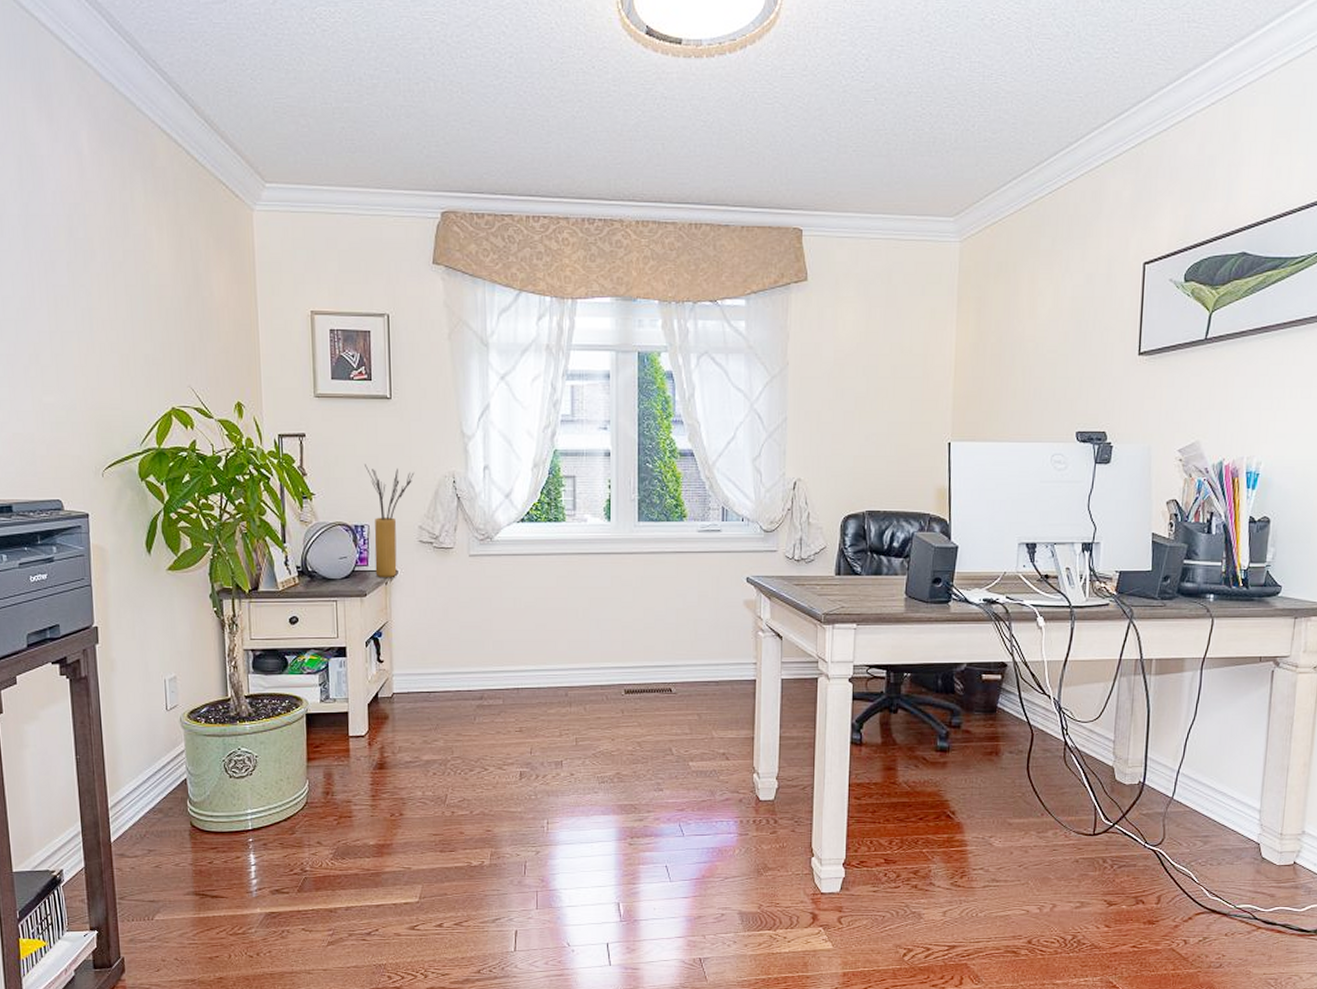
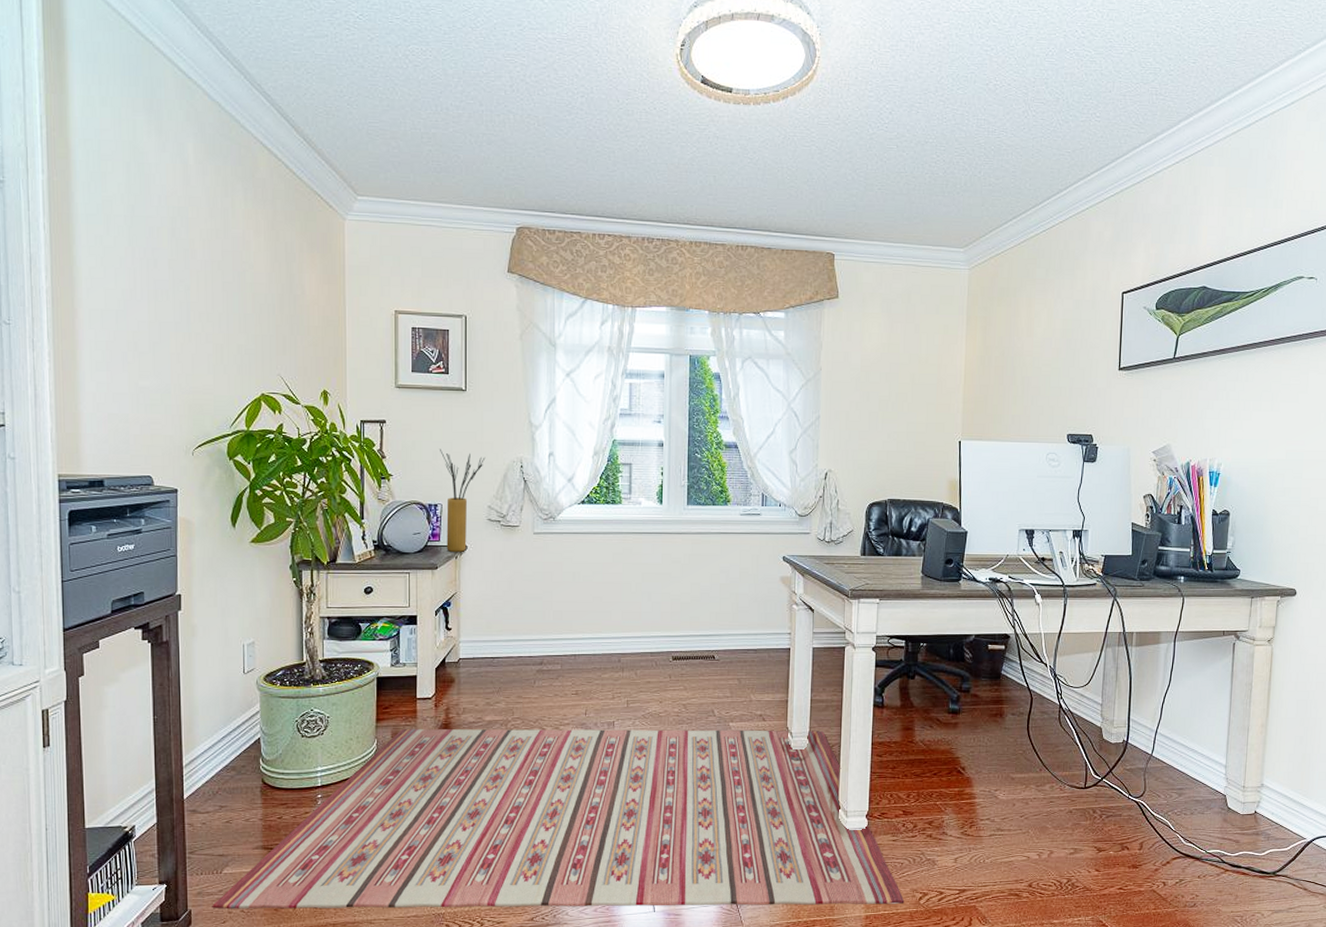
rug: none [145,768,887,961] -> present [212,728,905,910]

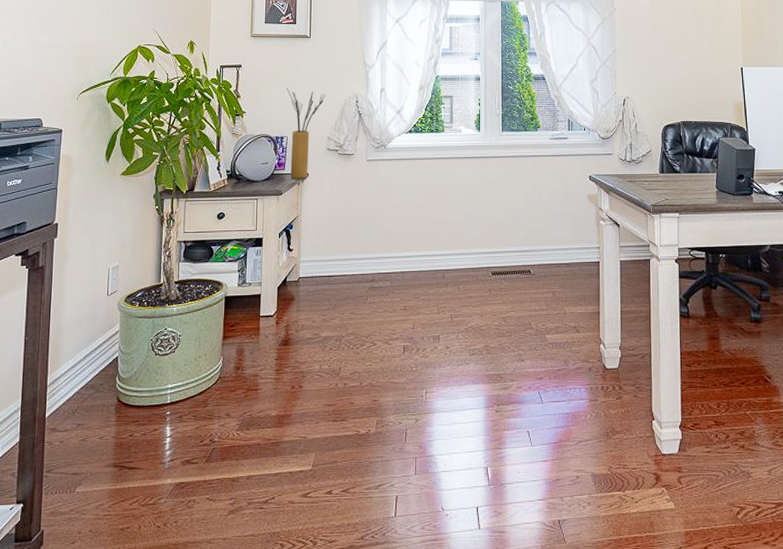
rug: present [212,728,905,910] -> none [63,341,723,529]

